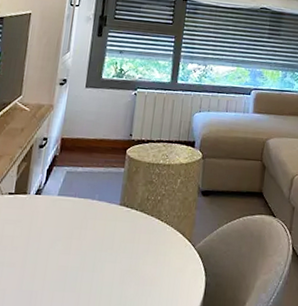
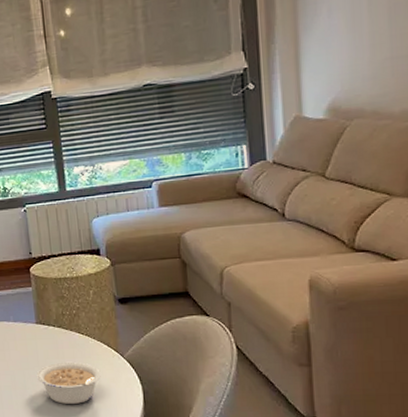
legume: none [107,247,171,292] -> present [36,361,101,404]

